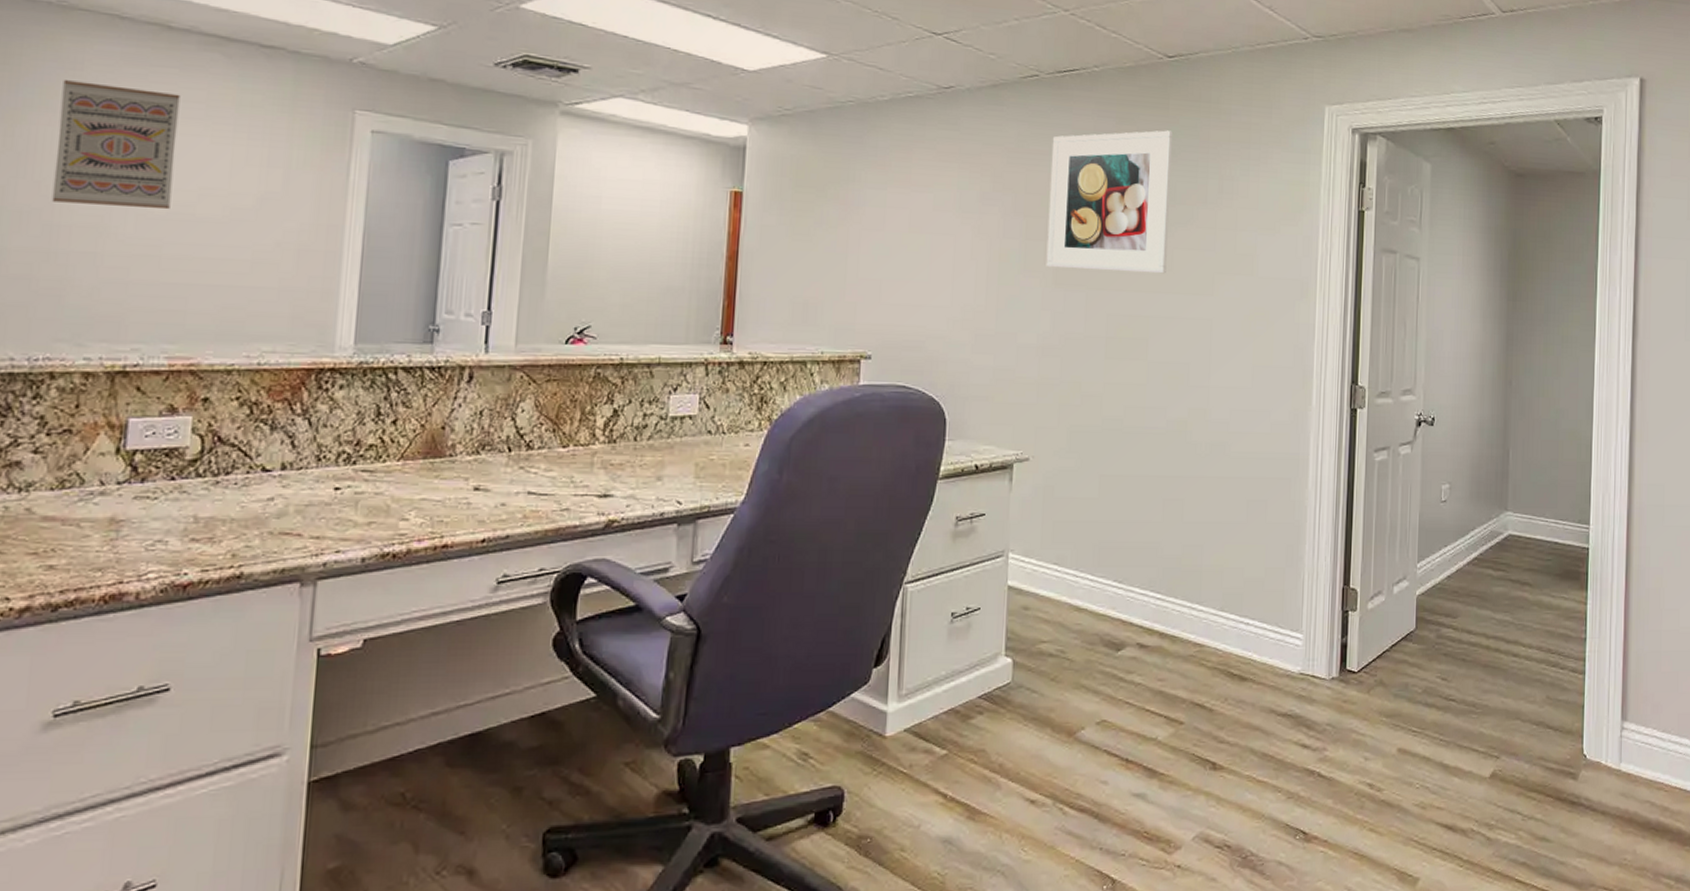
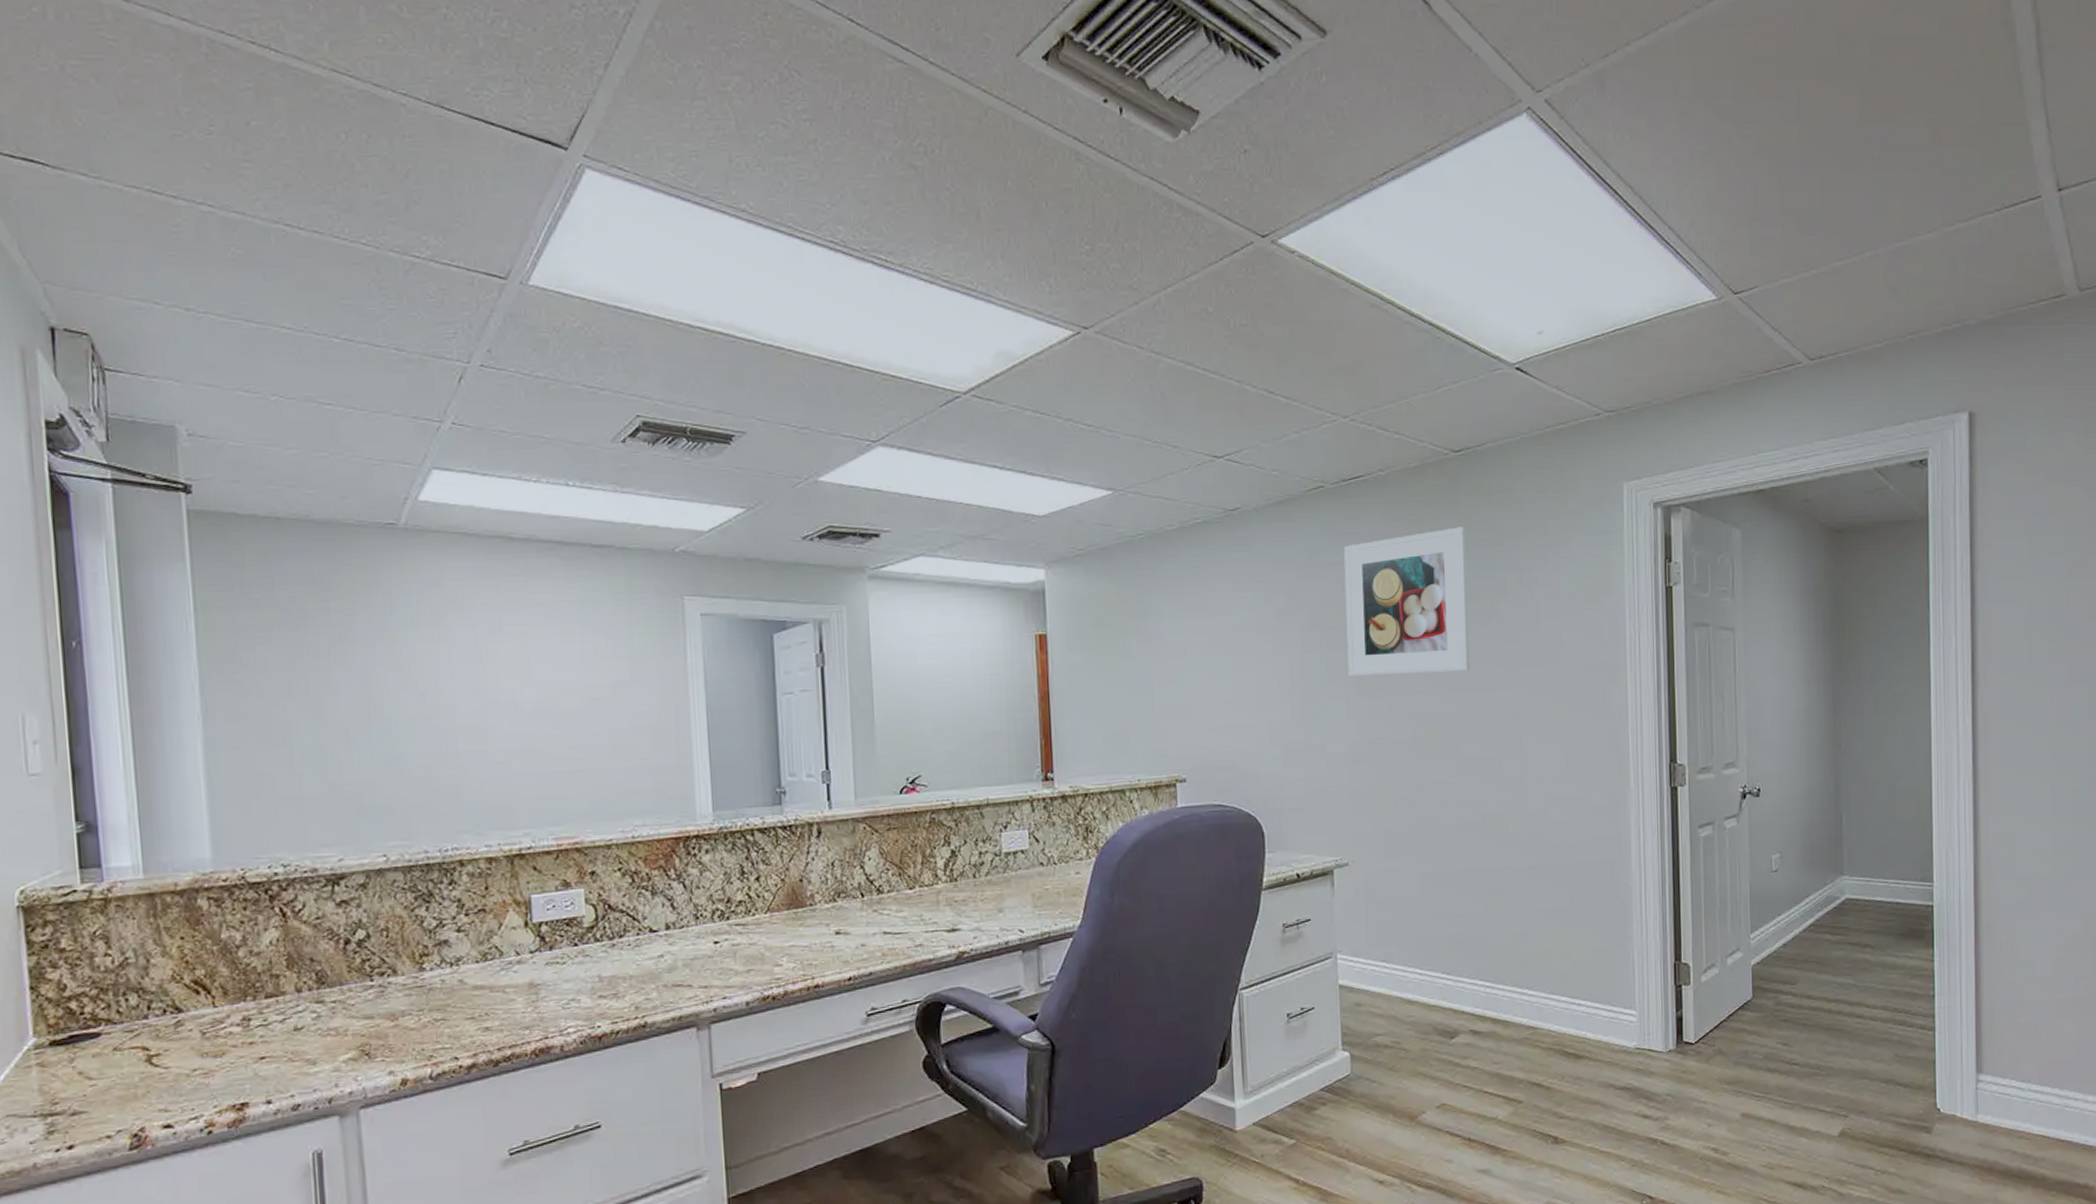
wall art: present [51,80,180,210] -> none [429,597,537,709]

